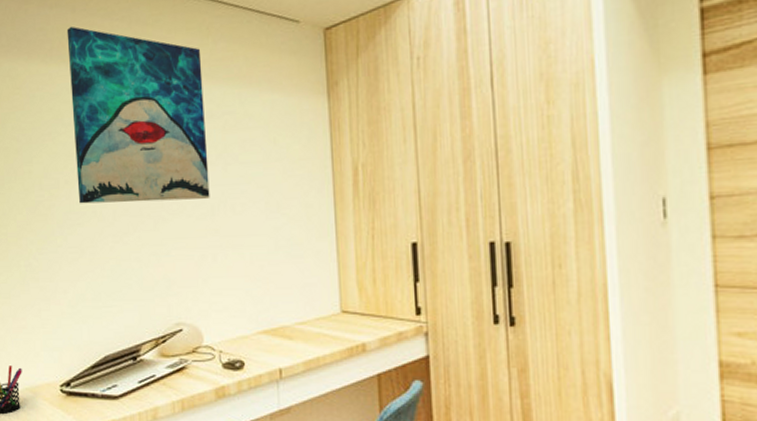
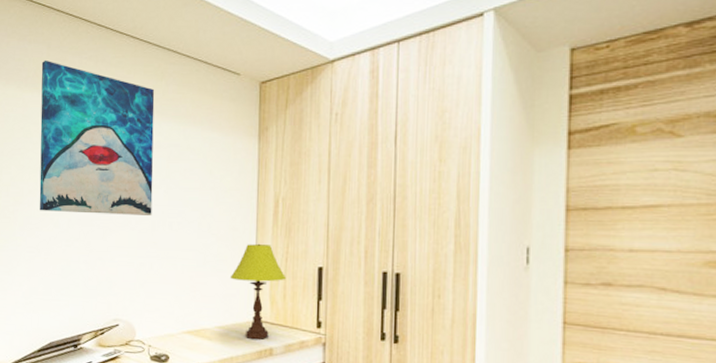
table lamp: none [307,220,375,334] -> present [229,243,287,339]

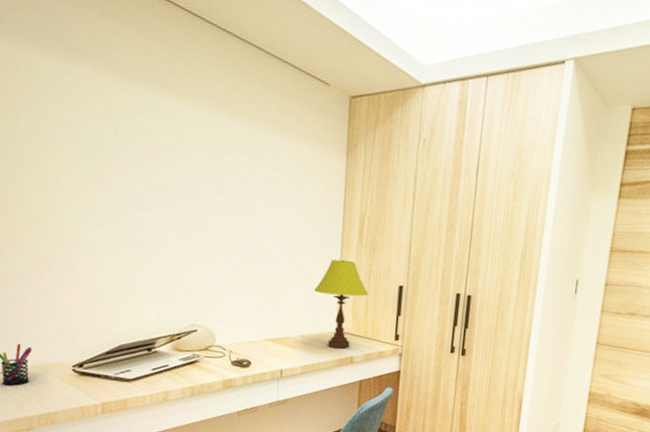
wall art: present [39,59,155,215] -> none [94,30,235,223]

